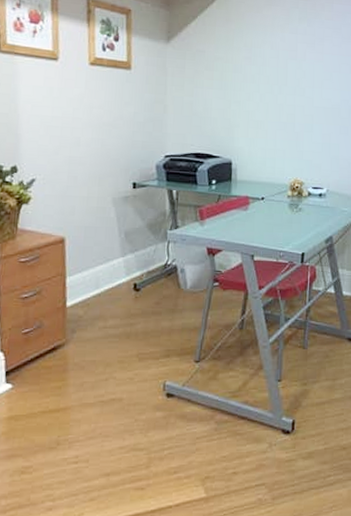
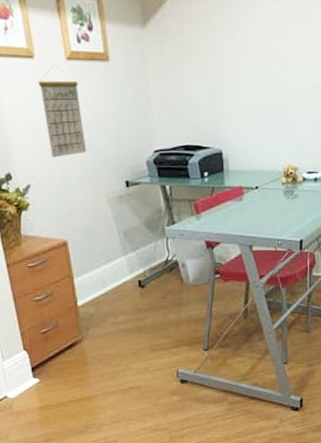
calendar: none [58,67,98,155] -> present [38,64,87,158]

